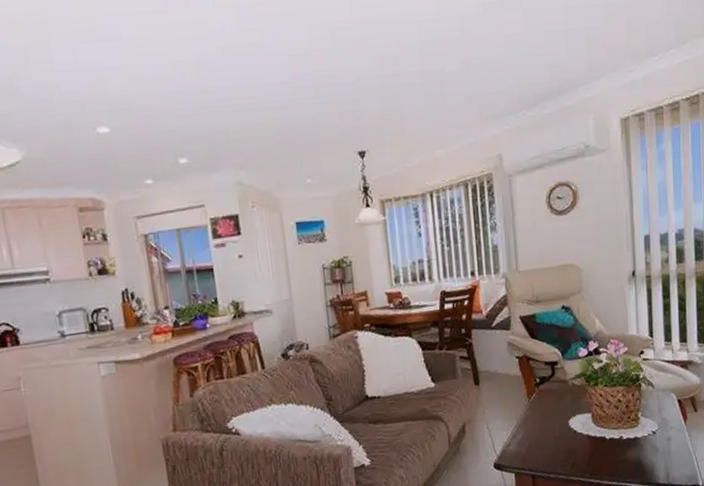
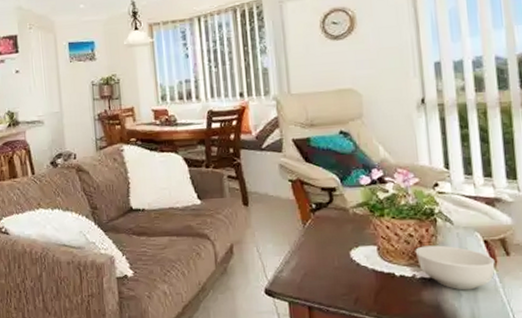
bowl: none [622,407,686,446] -> present [415,245,495,290]

